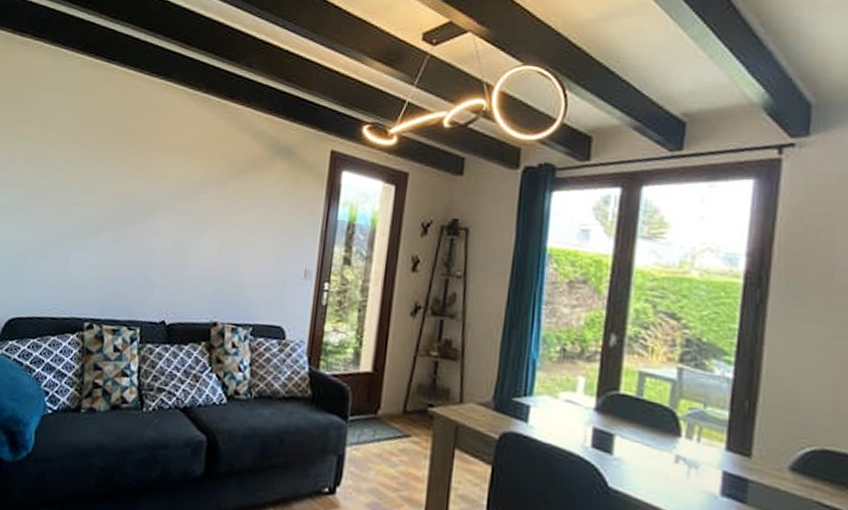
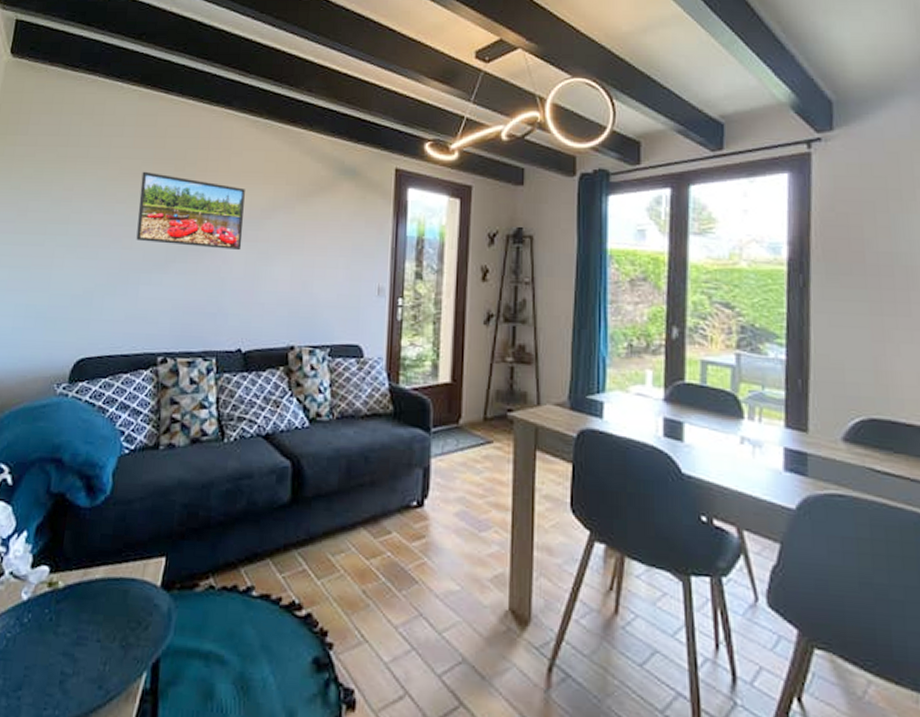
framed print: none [71,138,179,224] -> present [136,171,245,251]

